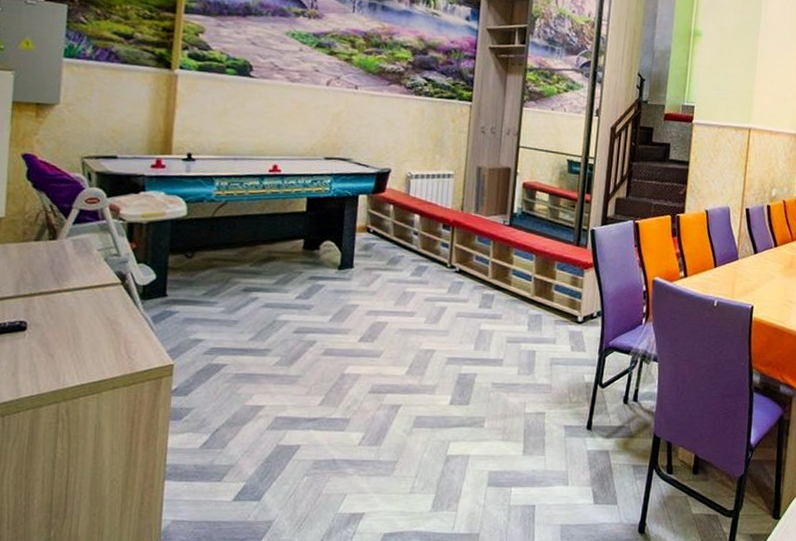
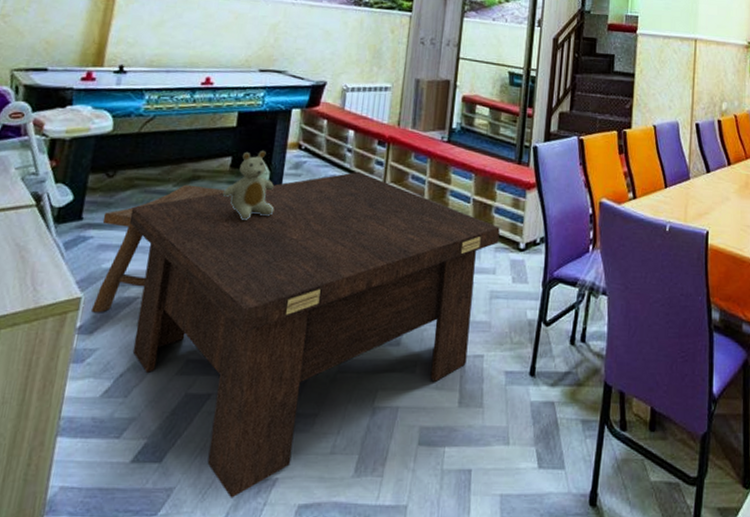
stool: none [184,264,300,378] -> present [91,184,226,313]
coffee table: none [211,253,559,529] -> present [129,172,500,498]
stuffed bear: none [297,234,348,298] -> present [222,151,275,221]

